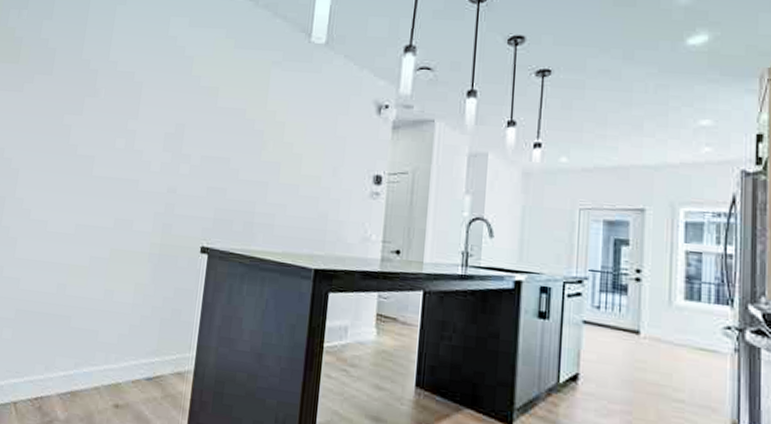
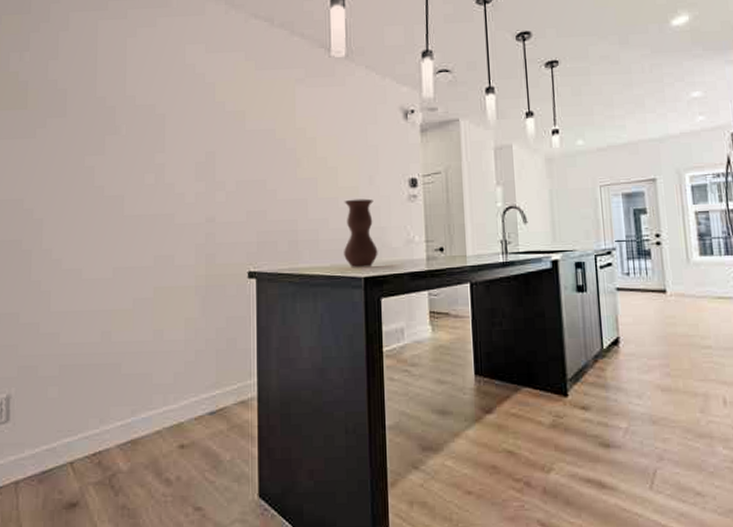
vase: none [297,188,335,260] -> present [344,198,378,268]

